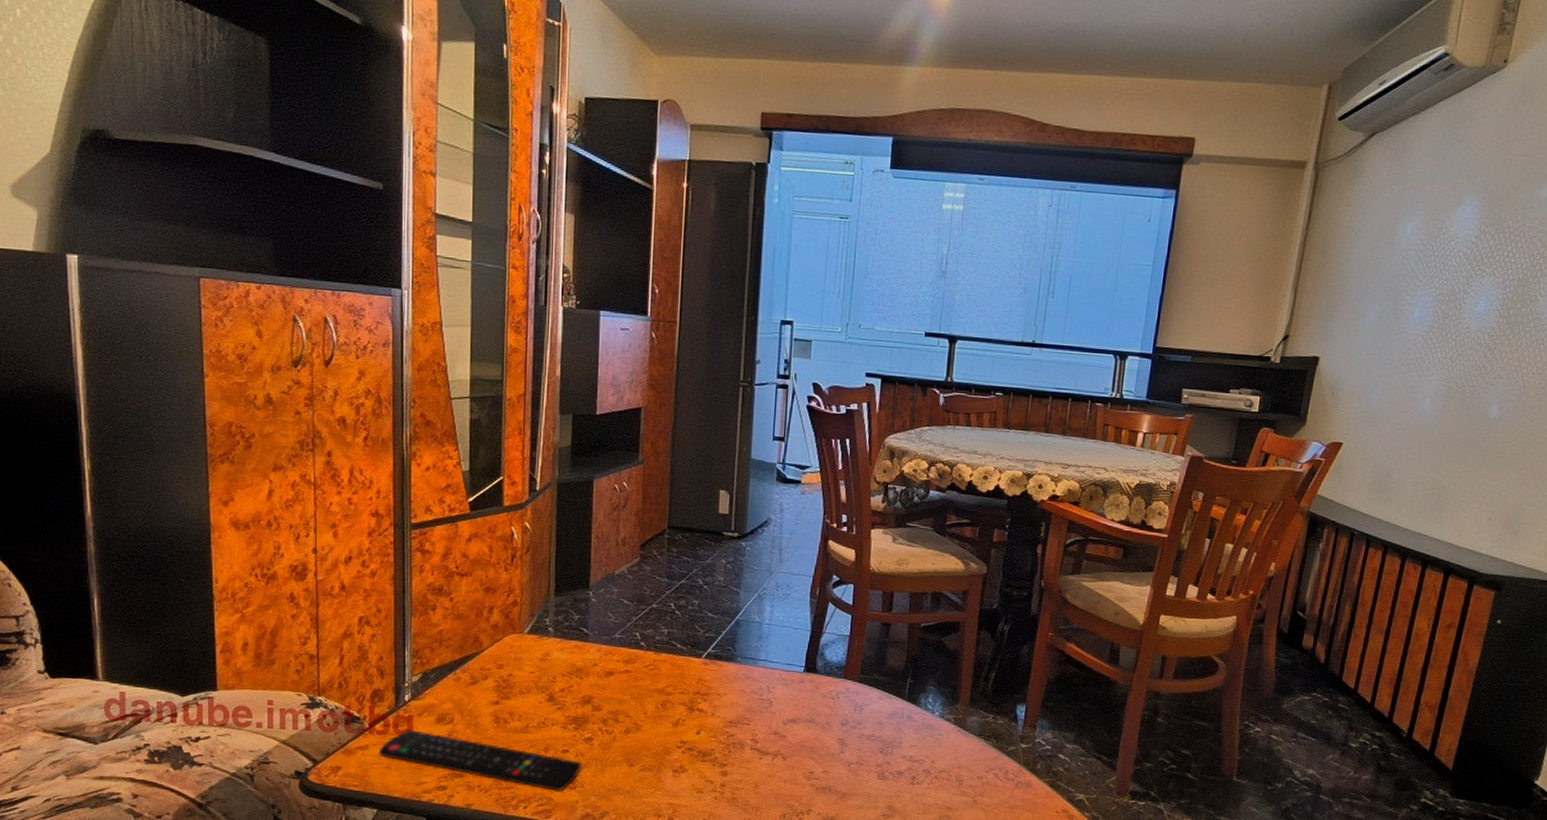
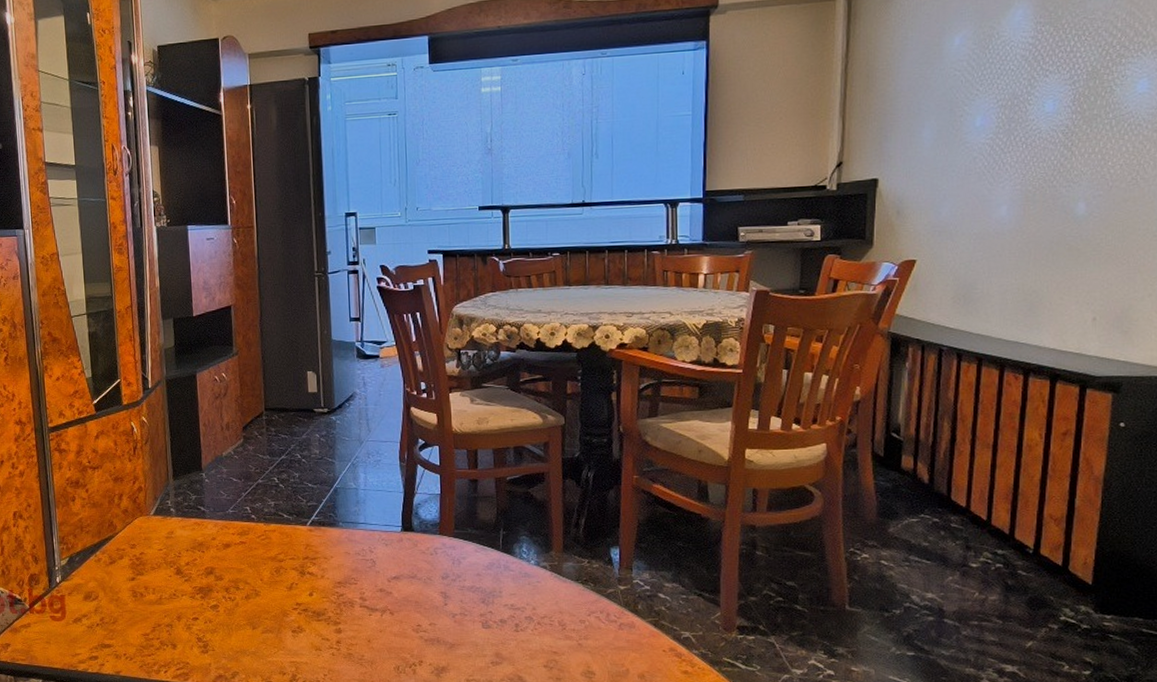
remote control: present [379,730,581,791] -> none [40,608,211,656]

